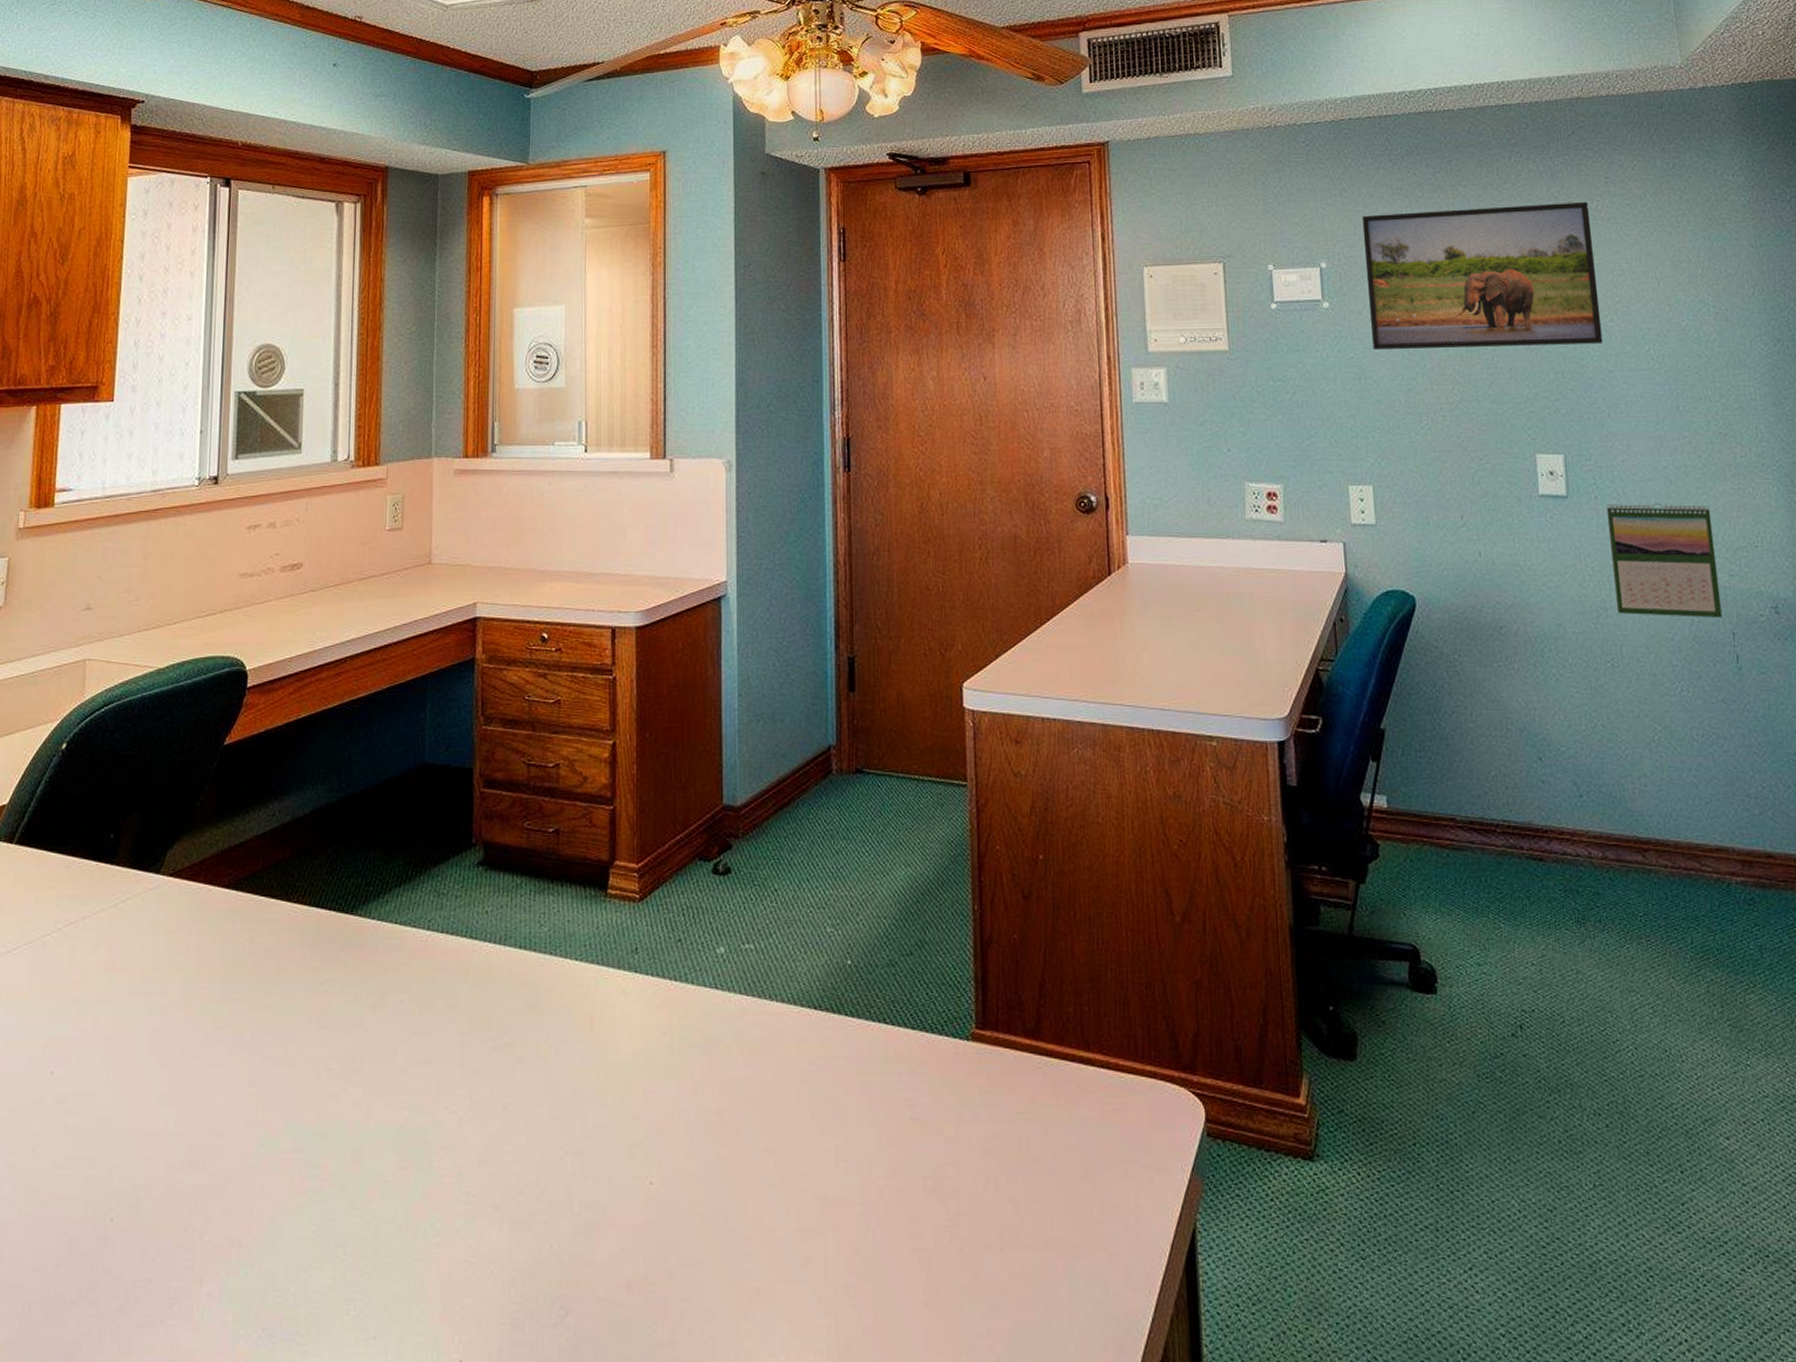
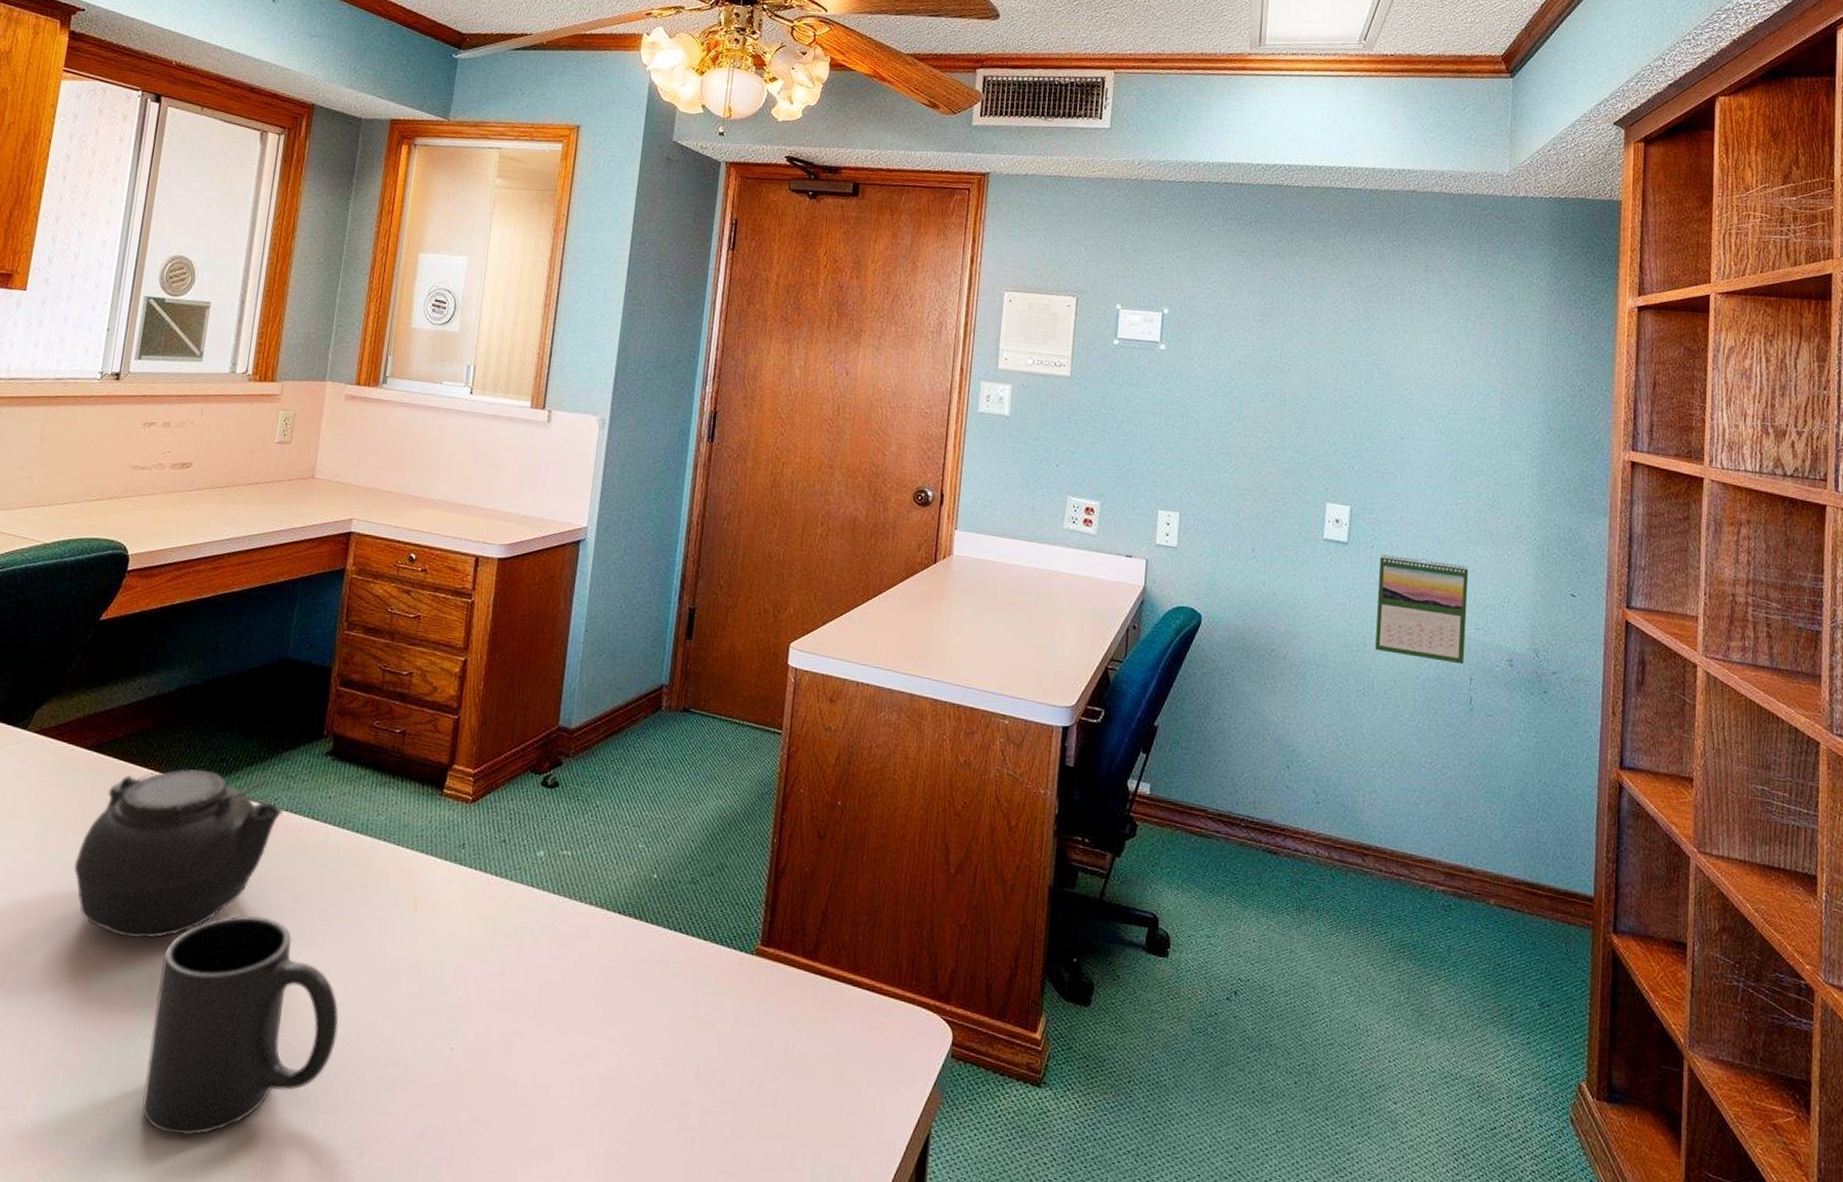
teapot: none [224,890,439,1092] -> present [74,764,284,938]
mug: none [323,1054,524,1312] -> present [142,915,339,1136]
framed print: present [1361,202,1603,349] -> none [1198,271,1408,413]

